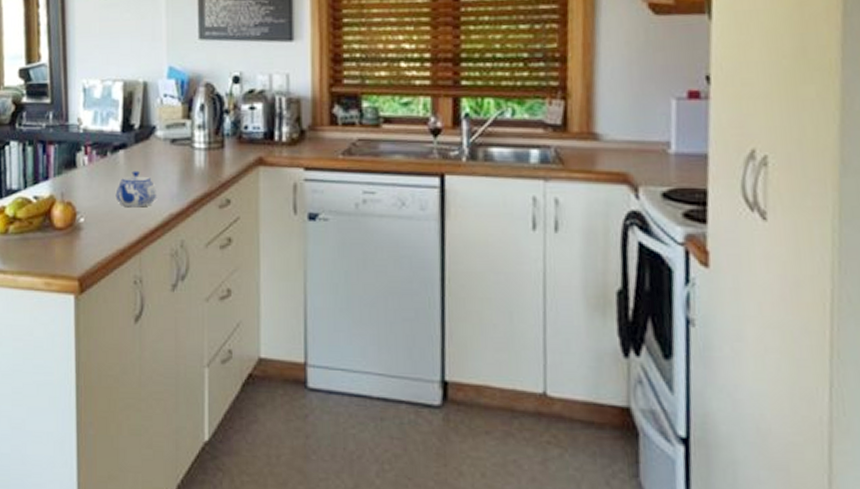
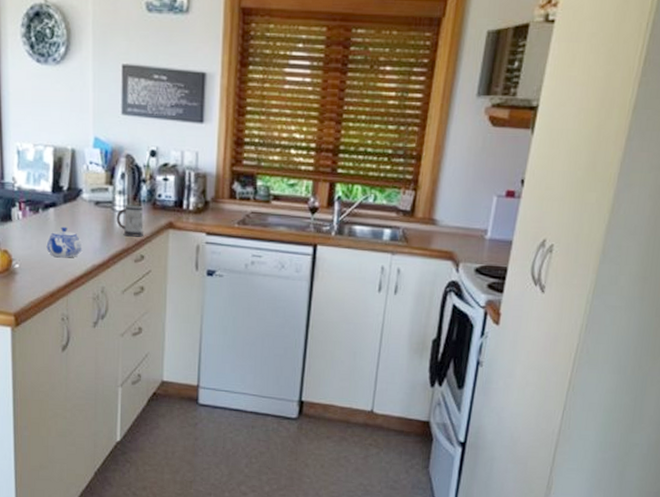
mug: none [196,140,228,178] -> present [116,205,144,237]

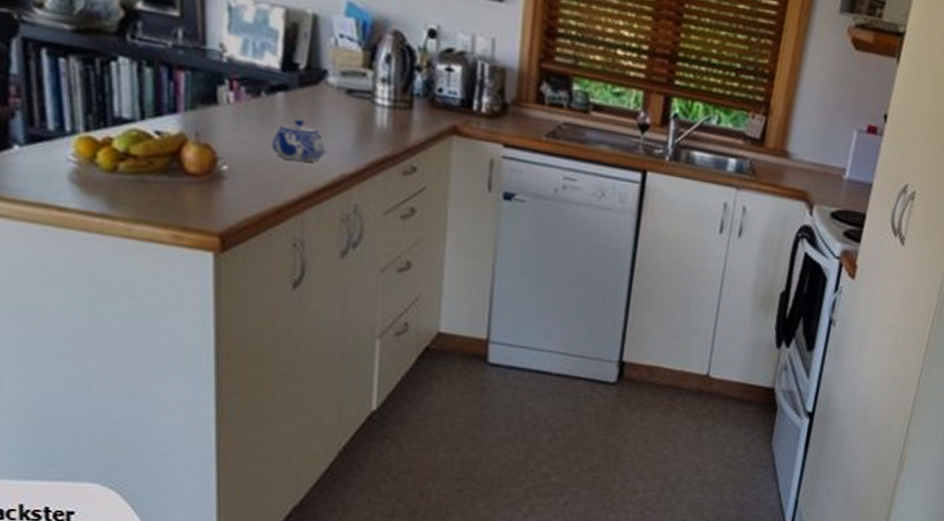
mug: present [116,205,144,237] -> none [377,98,417,142]

